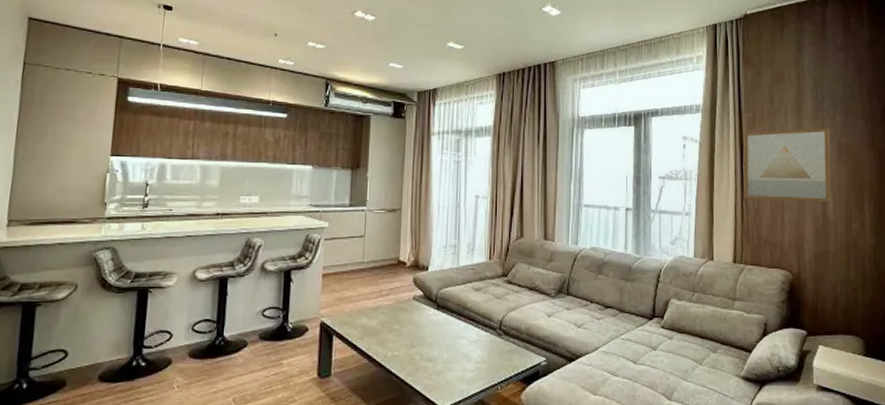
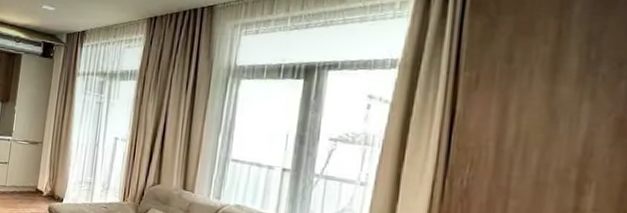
wall art: present [743,128,832,202] -> none [448,95,605,195]

